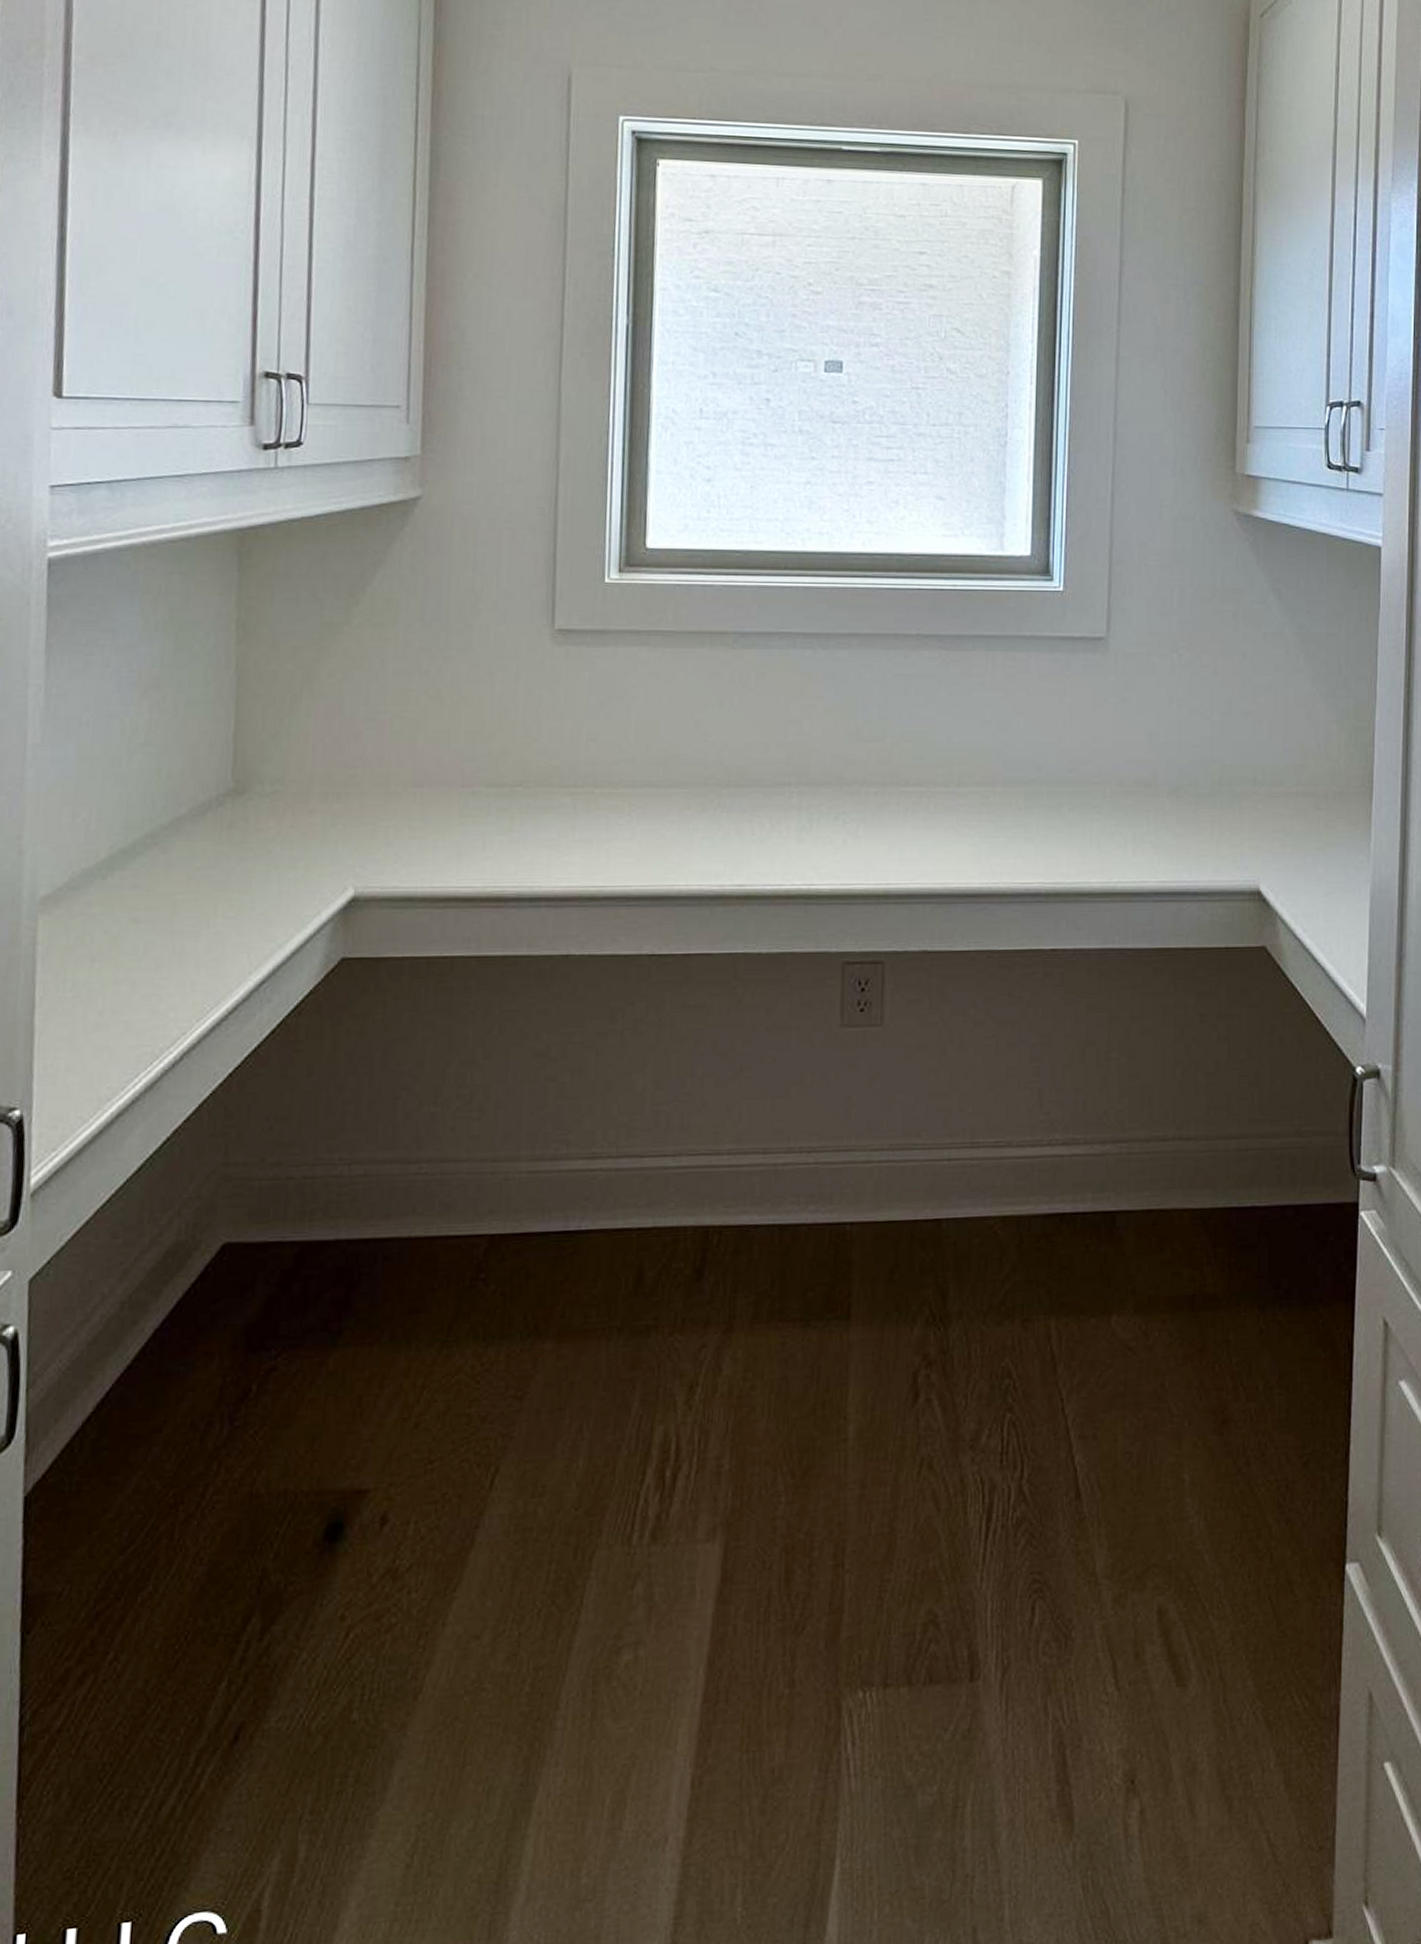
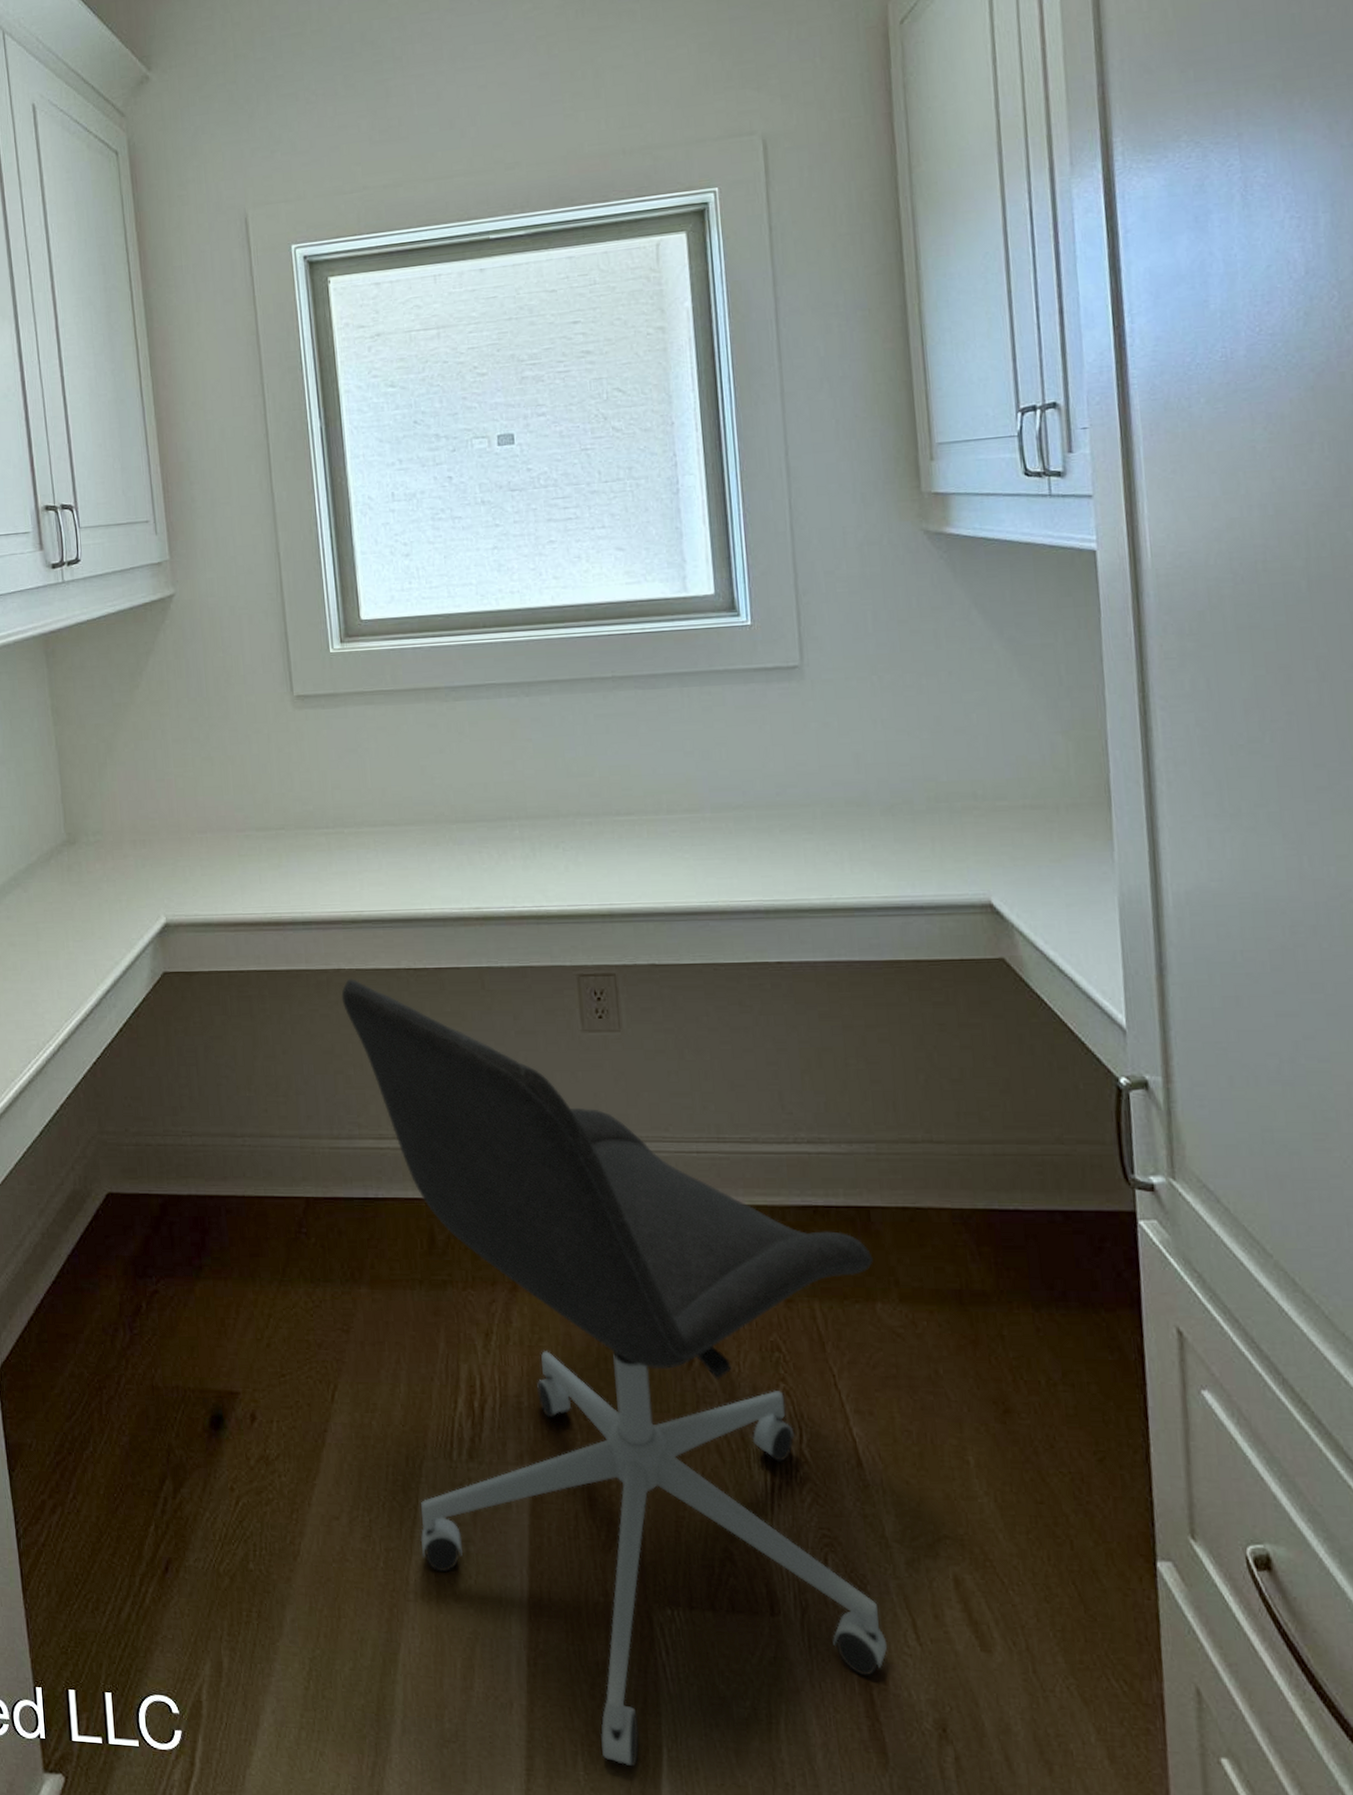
office chair: none [566,966,1113,1890] -> present [341,979,888,1767]

